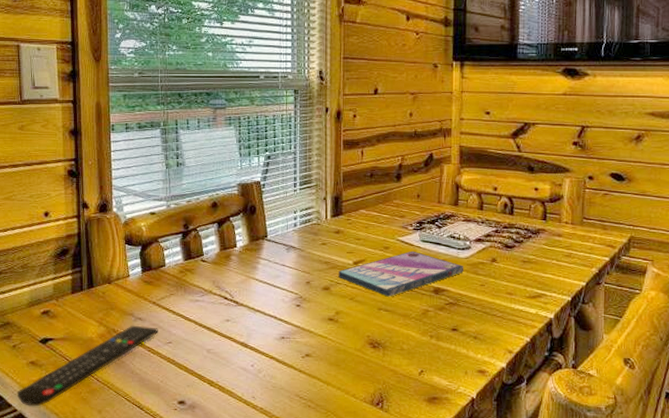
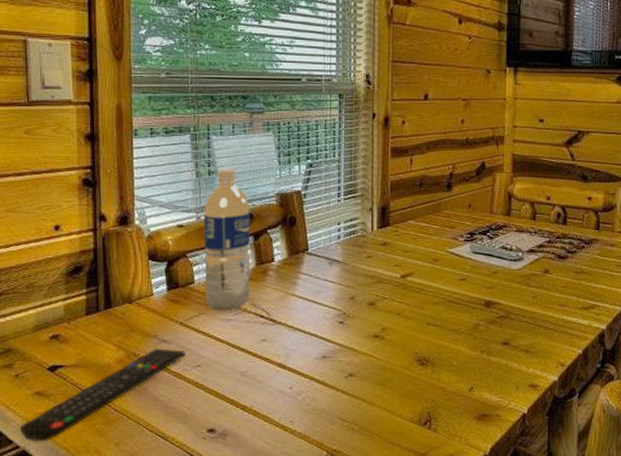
water bottle: none [173,160,215,293] -> present [204,168,250,311]
video game case: present [338,250,463,297] -> none [385,263,515,311]

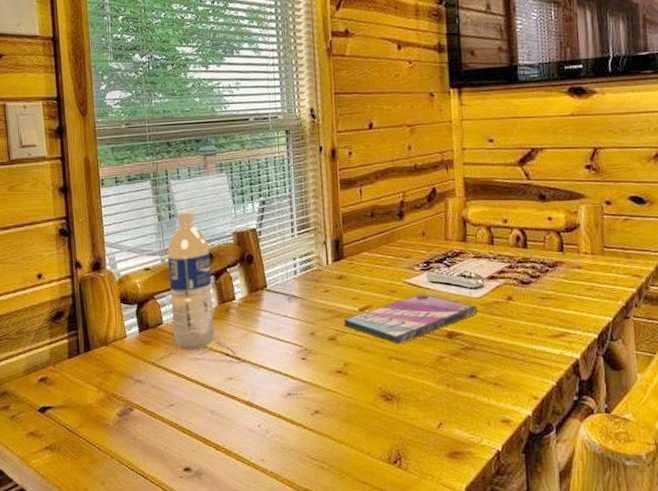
remote control: present [20,348,186,442] -> none [18,388,159,480]
video game case: none [385,263,515,311] -> present [344,293,477,344]

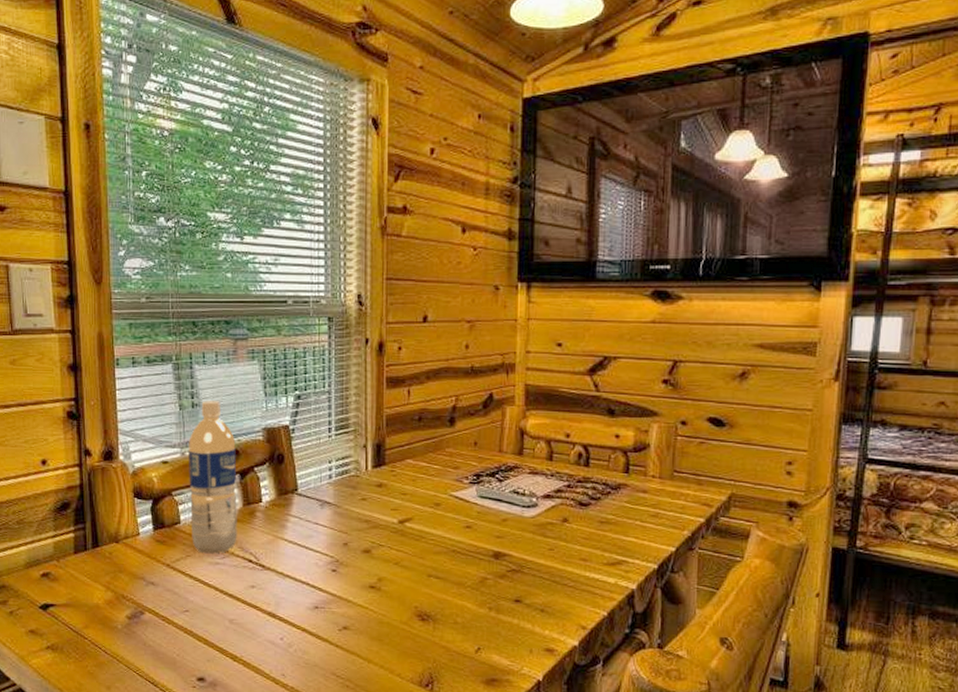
video game case: present [344,293,477,344] -> none [381,508,529,562]

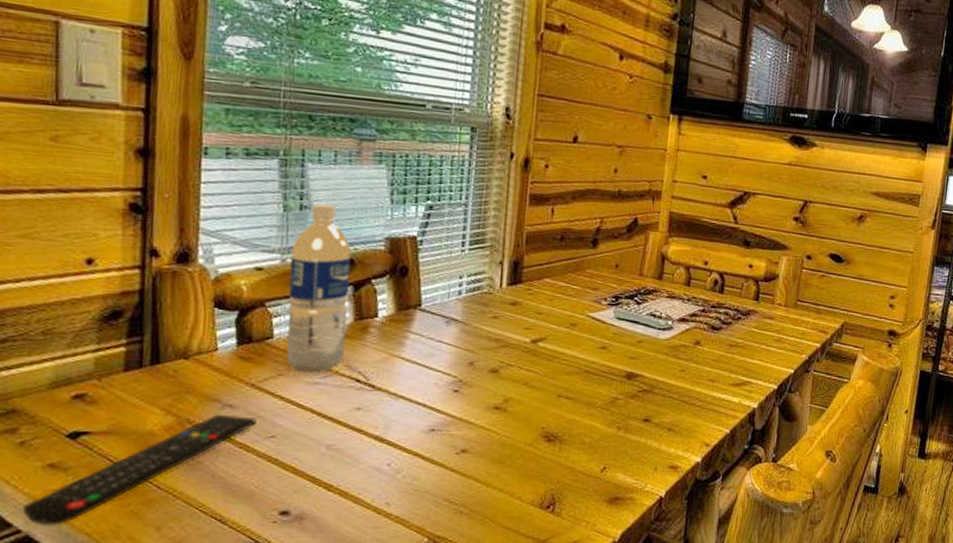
remote control: none [16,590,173,681] -> present [23,414,257,526]

